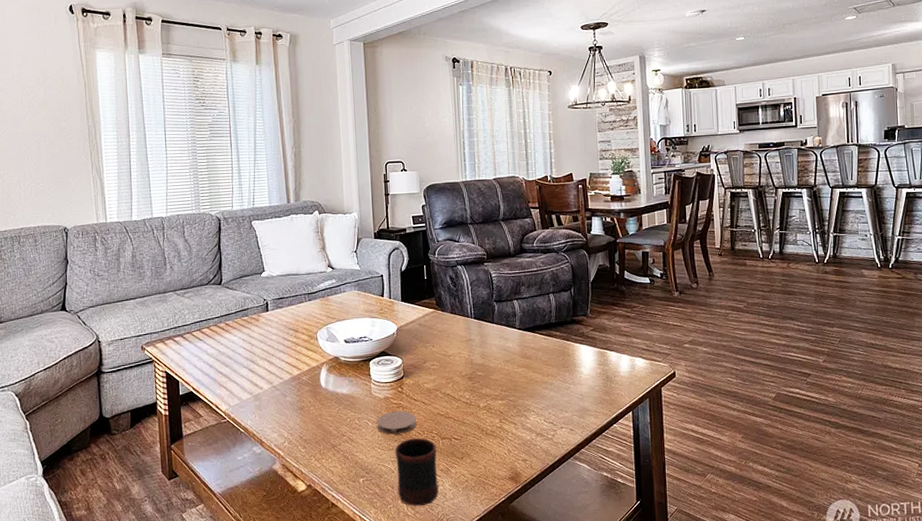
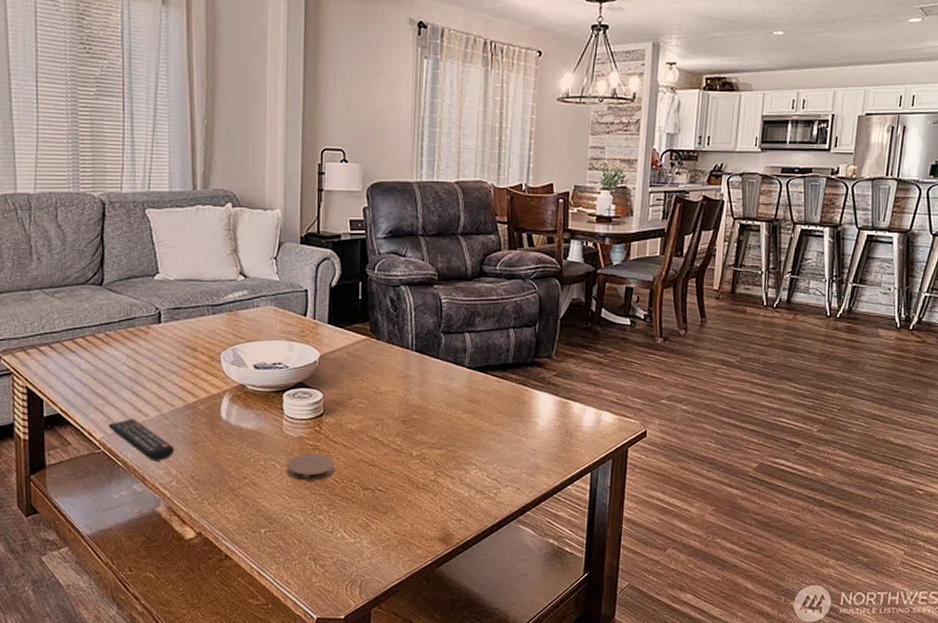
remote control: none [231,391,285,426] -> present [108,418,175,461]
mug: present [395,438,439,507] -> none [306,486,356,565]

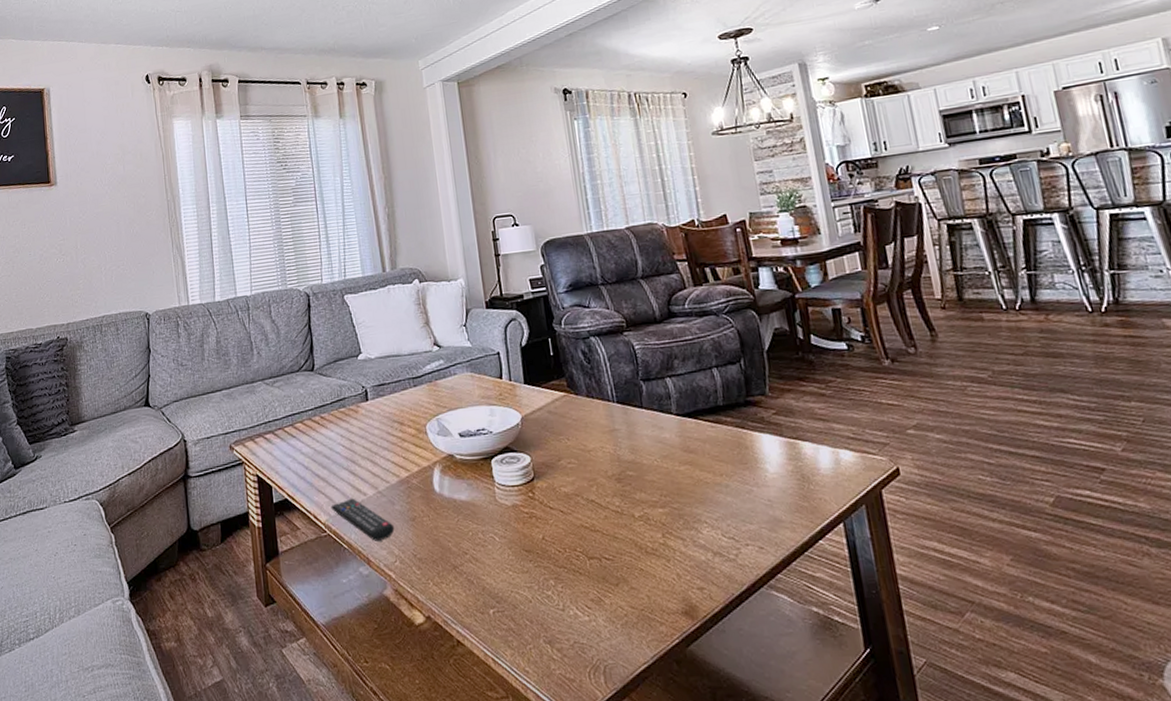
coaster: present [286,453,335,481] -> none [505,521,555,553]

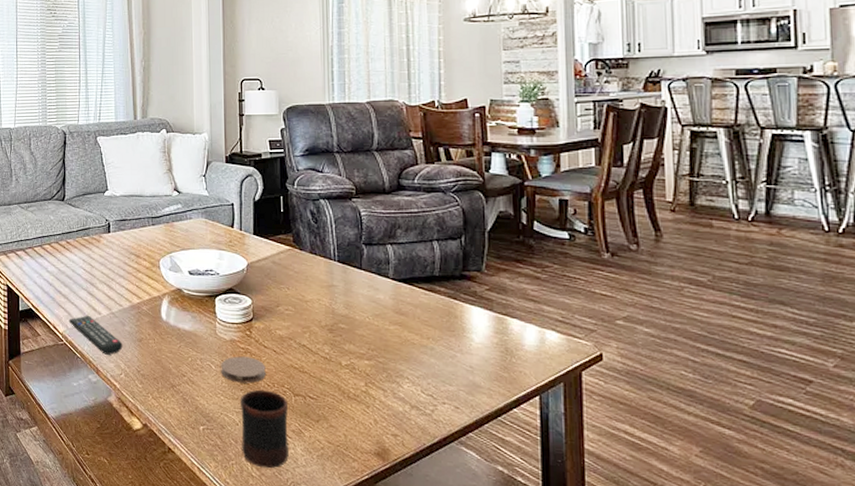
coaster: none [505,521,555,553] -> present [221,356,266,384]
mug: none [531,557,591,648] -> present [241,389,289,469]

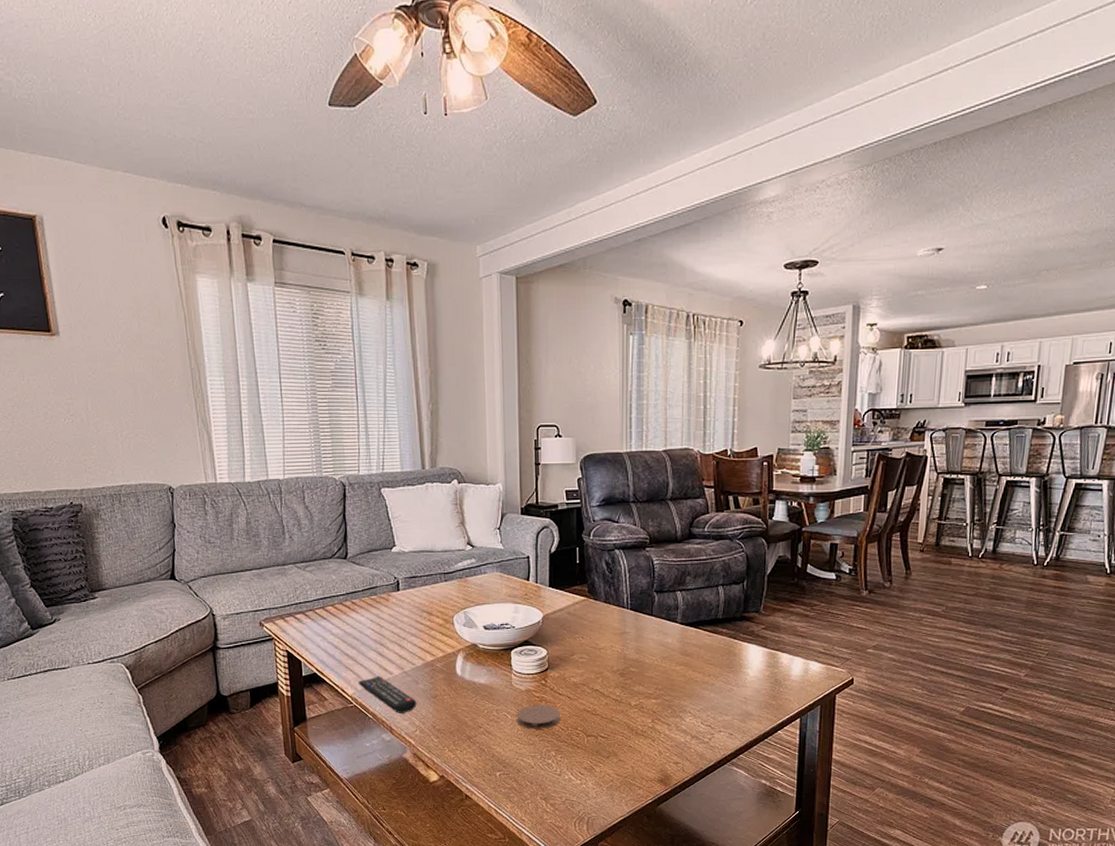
mug: present [241,389,289,469] -> none [536,734,581,804]

